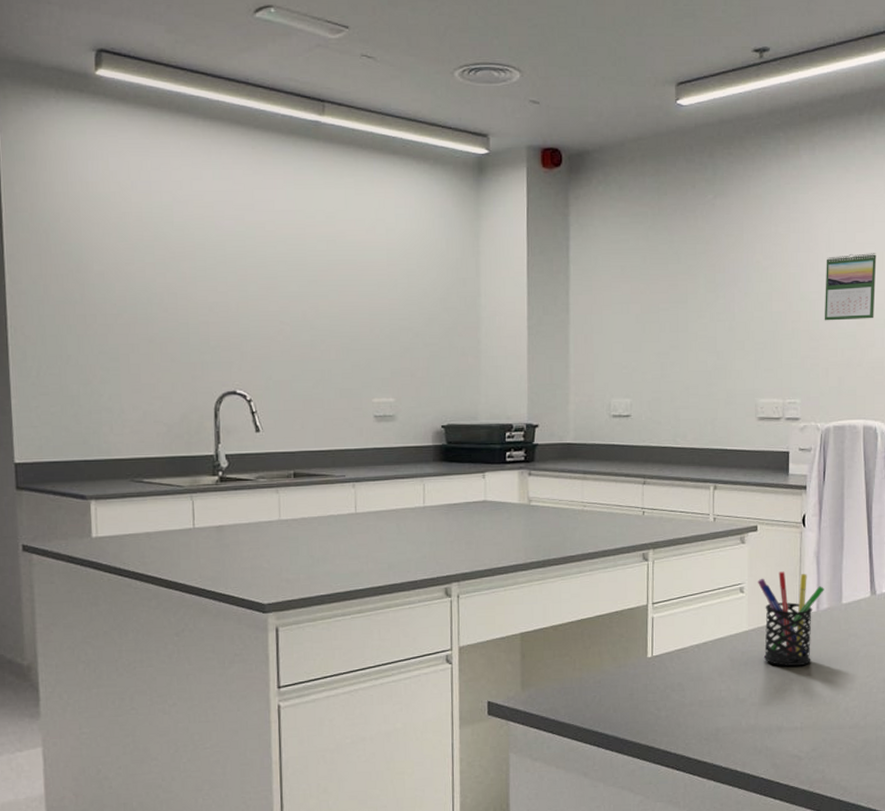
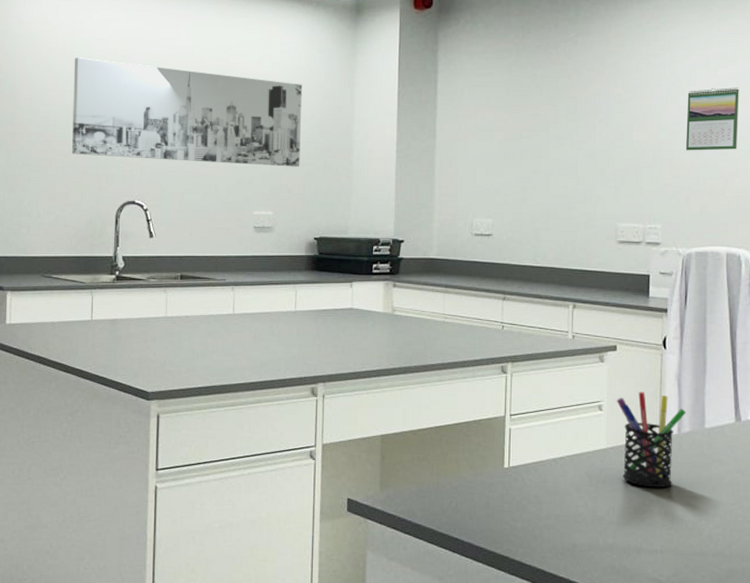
wall art: none [153,224,423,348] -> present [71,57,302,167]

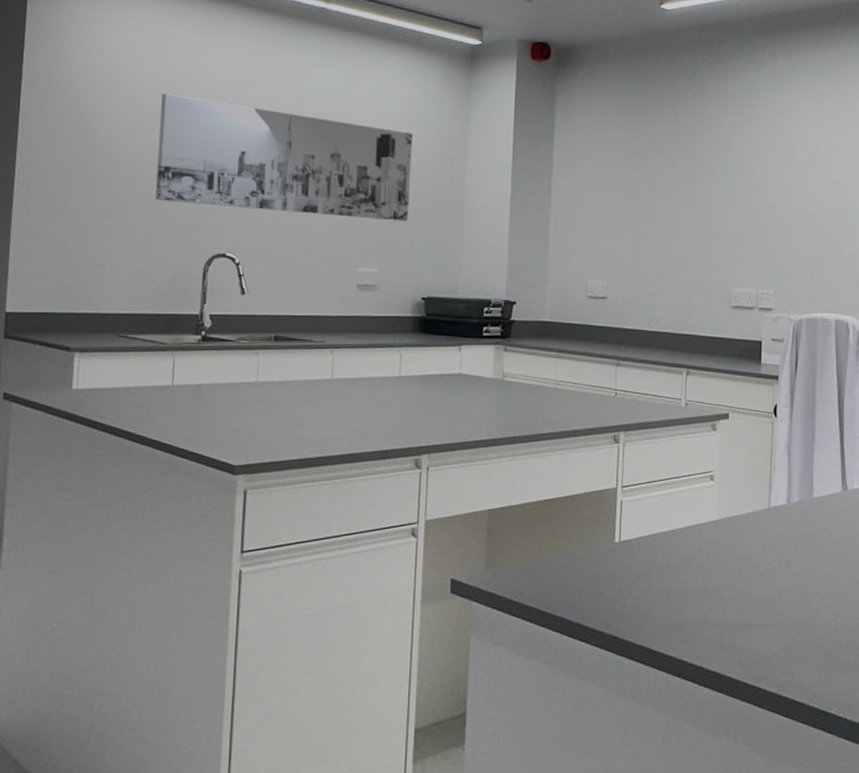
pen holder: present [616,392,686,488] -> none [727,461,795,560]
calendar: present [685,87,739,151] -> none [797,154,849,217]

